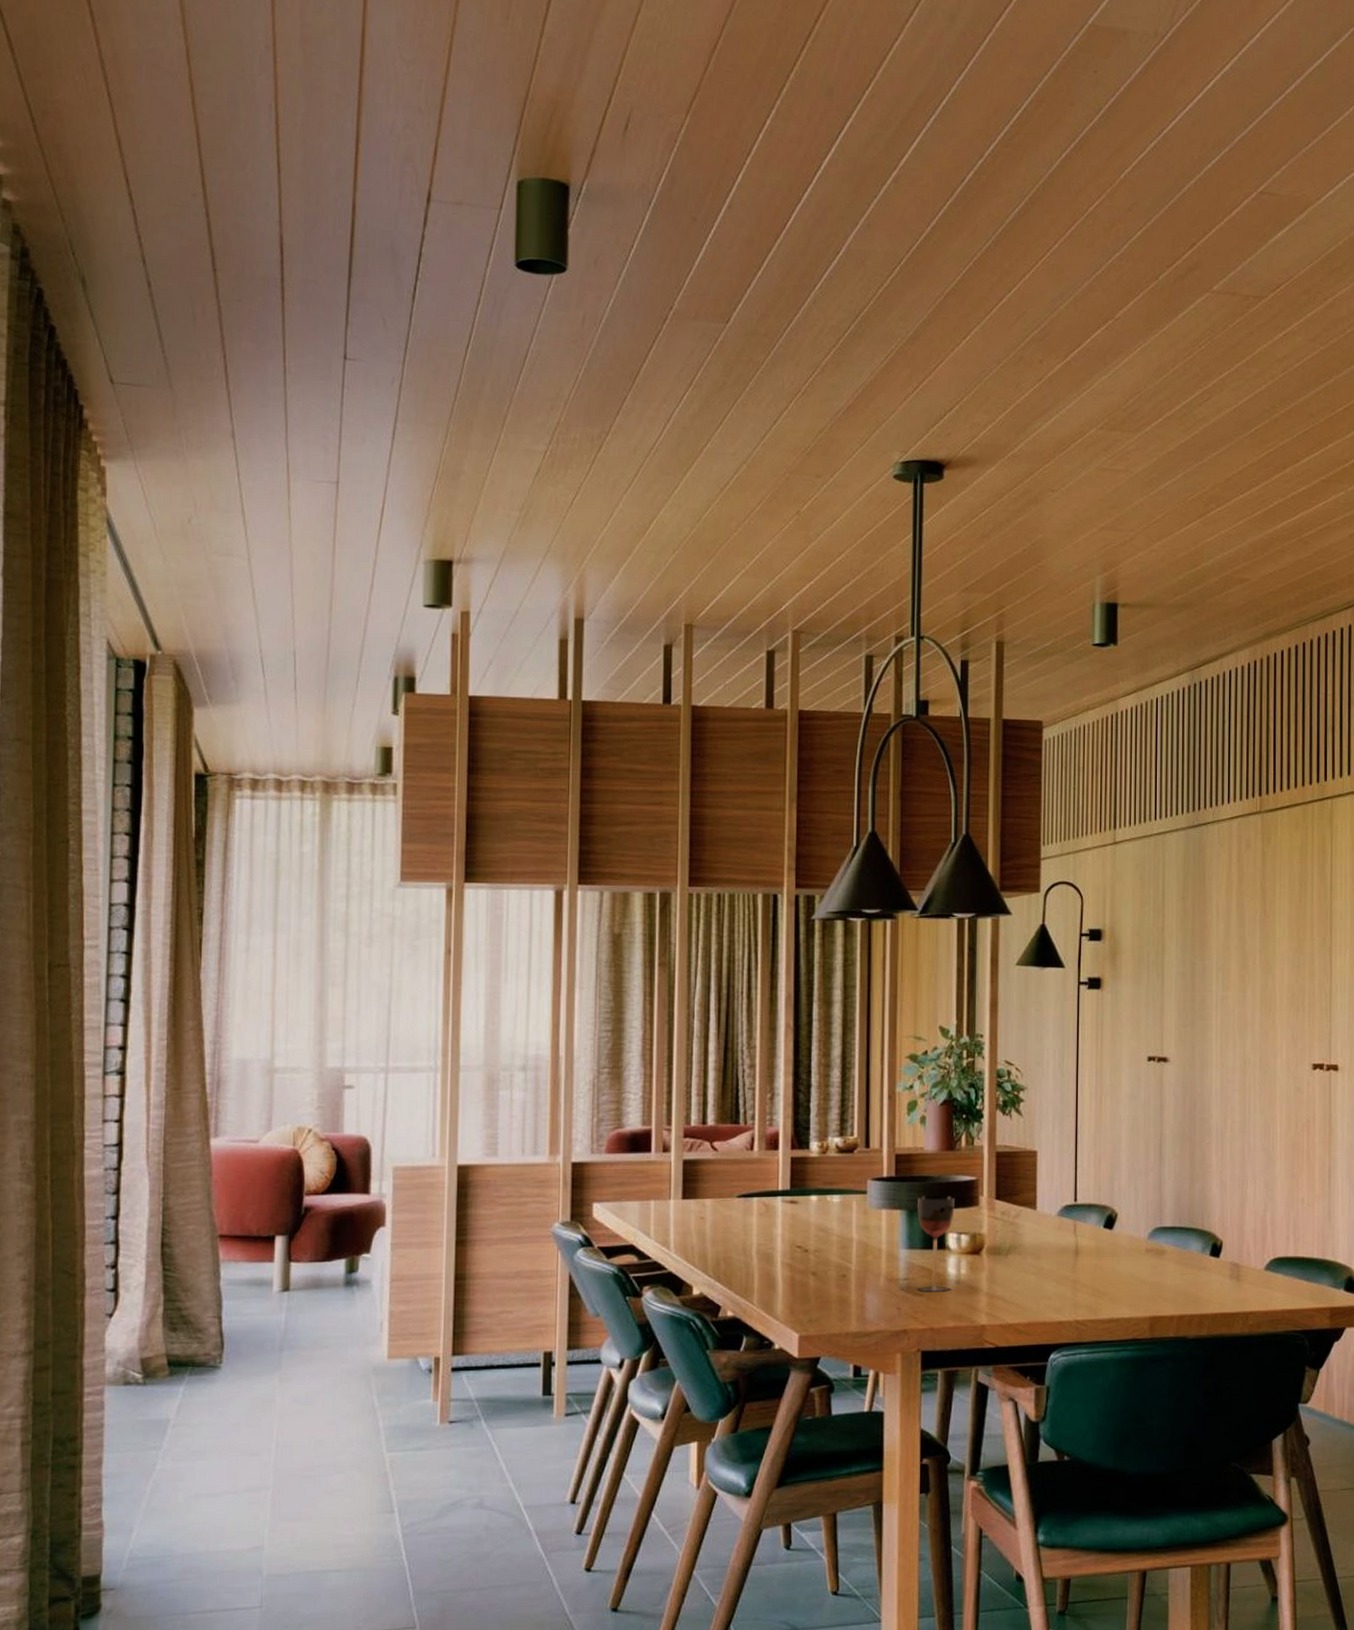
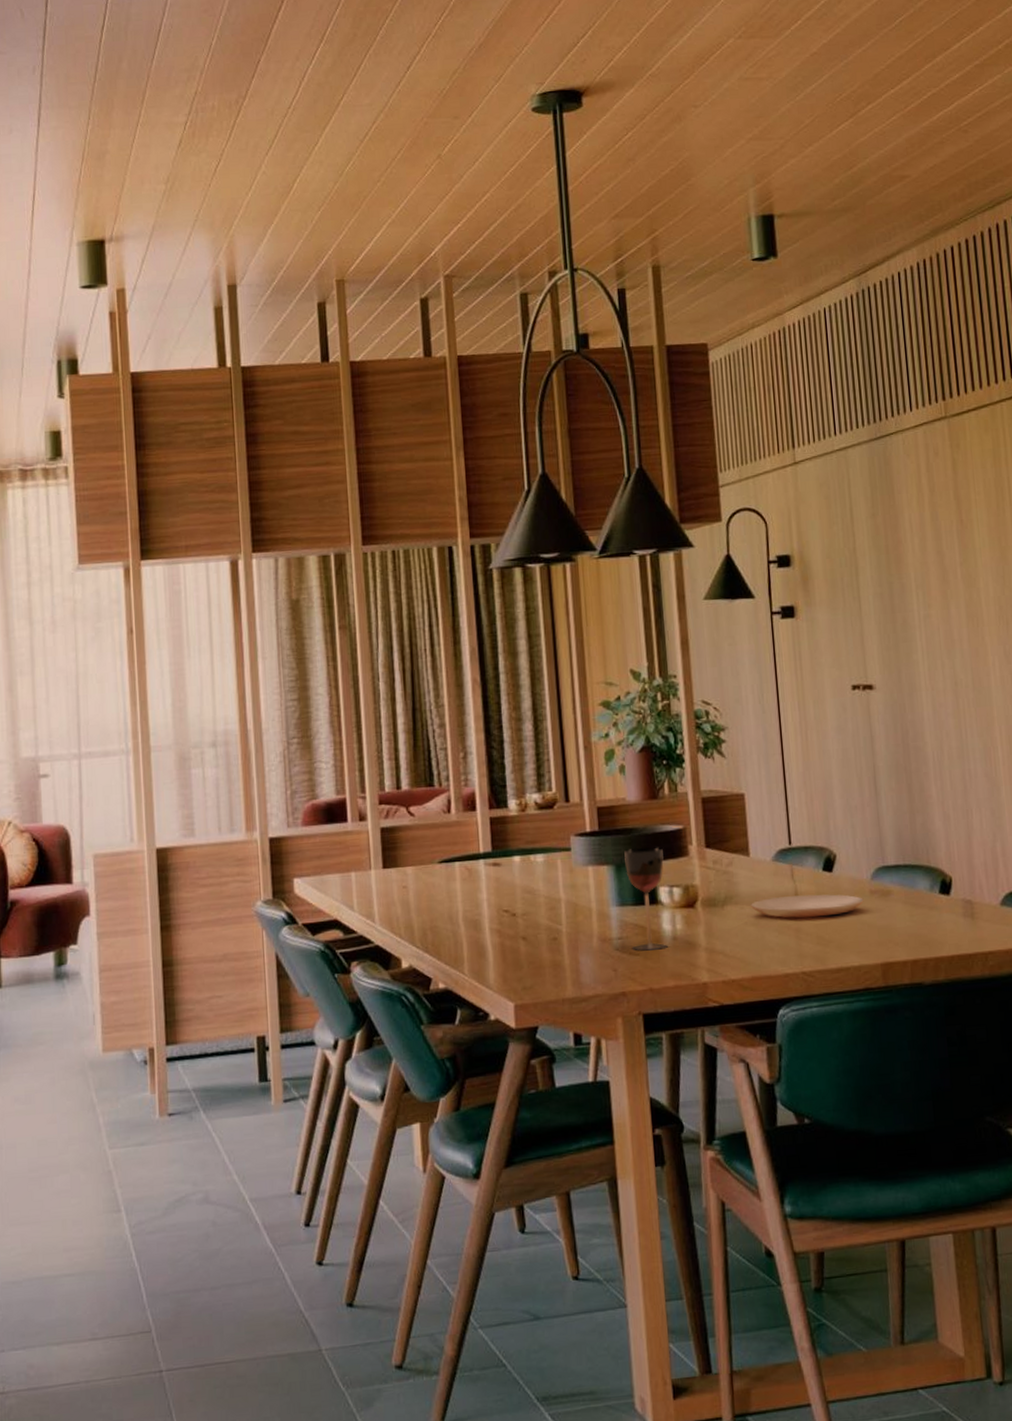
plate: none [1033,1249,1139,1271] -> present [751,894,864,918]

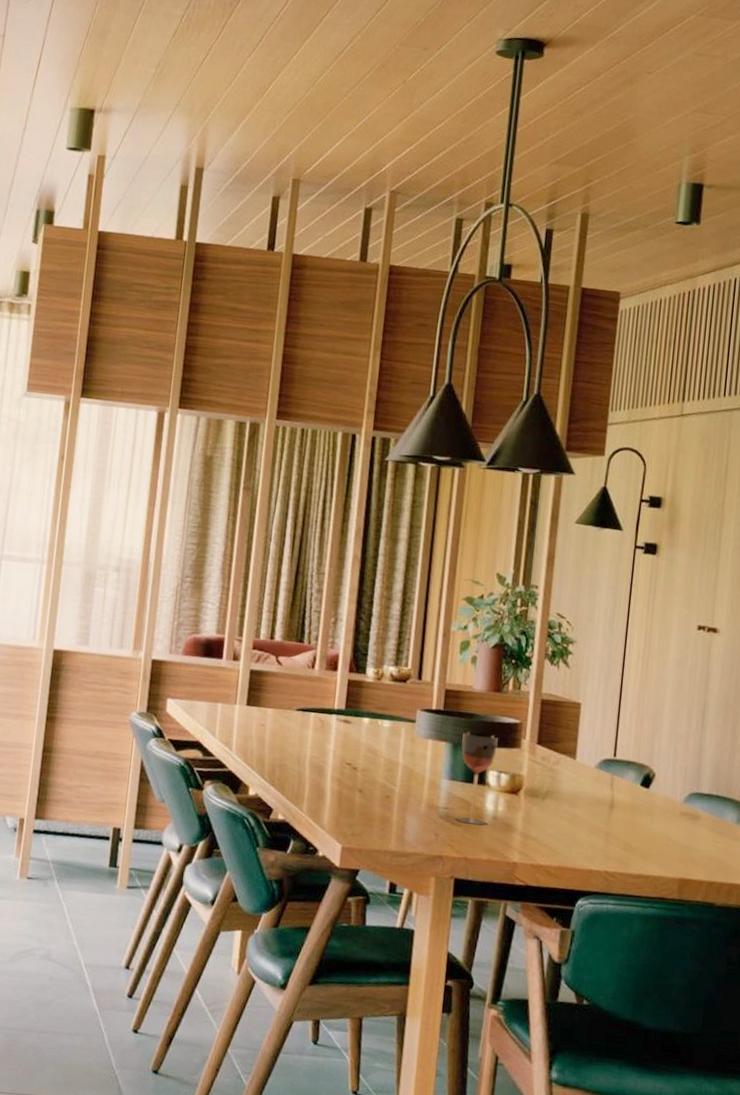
plate: present [751,894,864,918] -> none [569,800,674,828]

